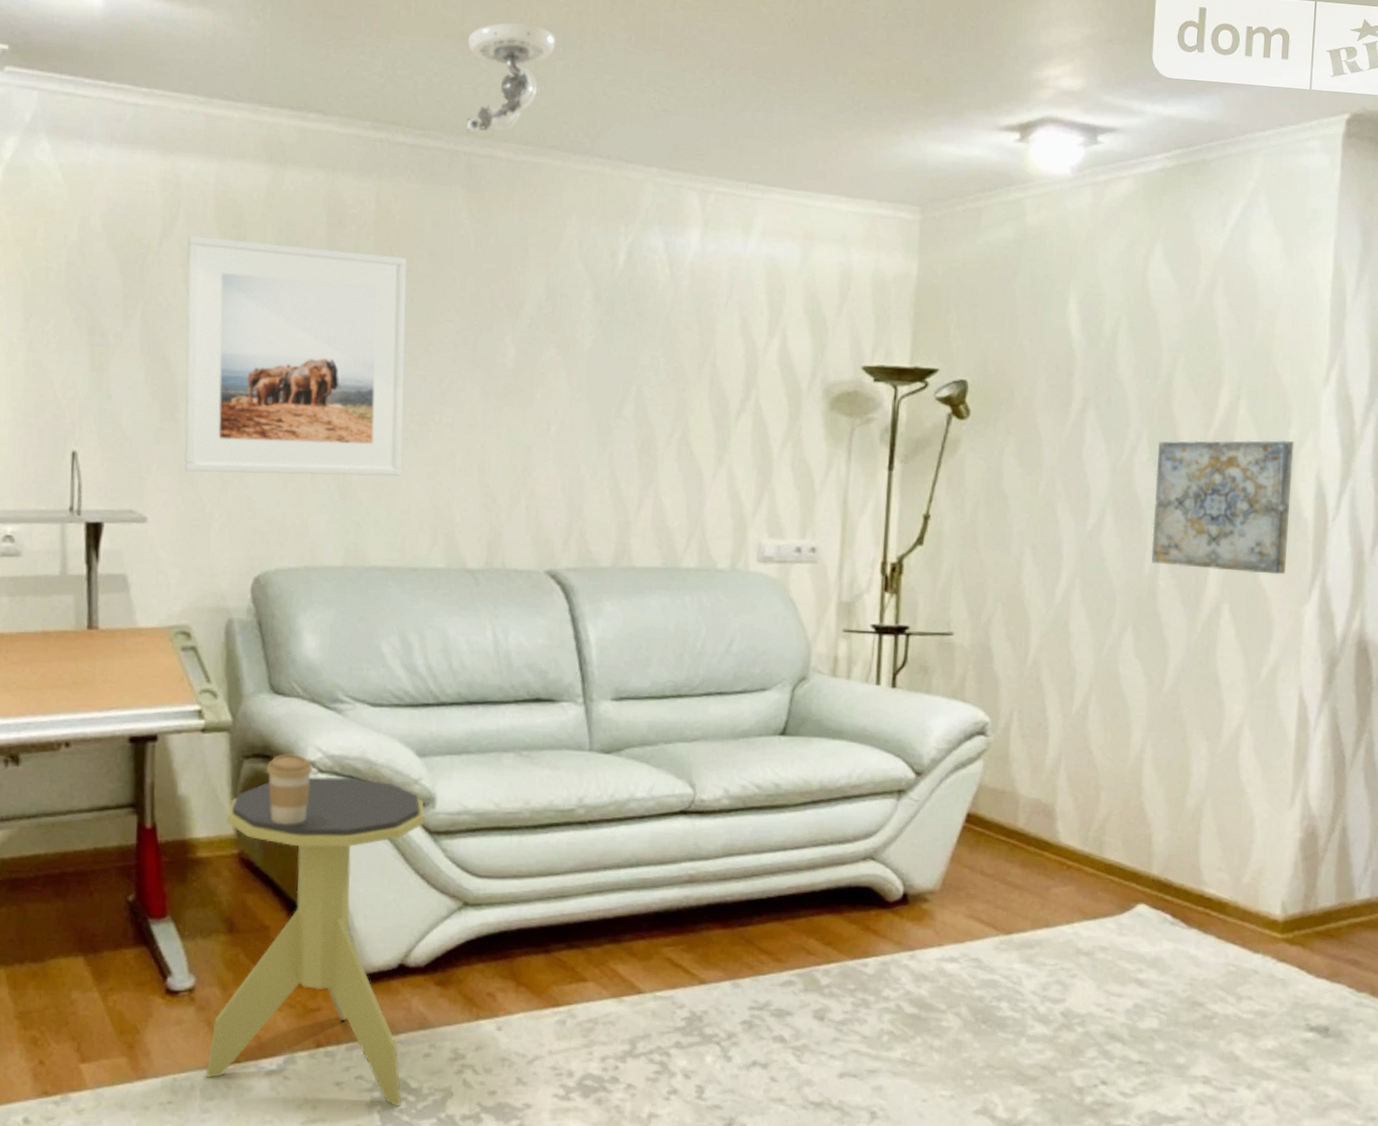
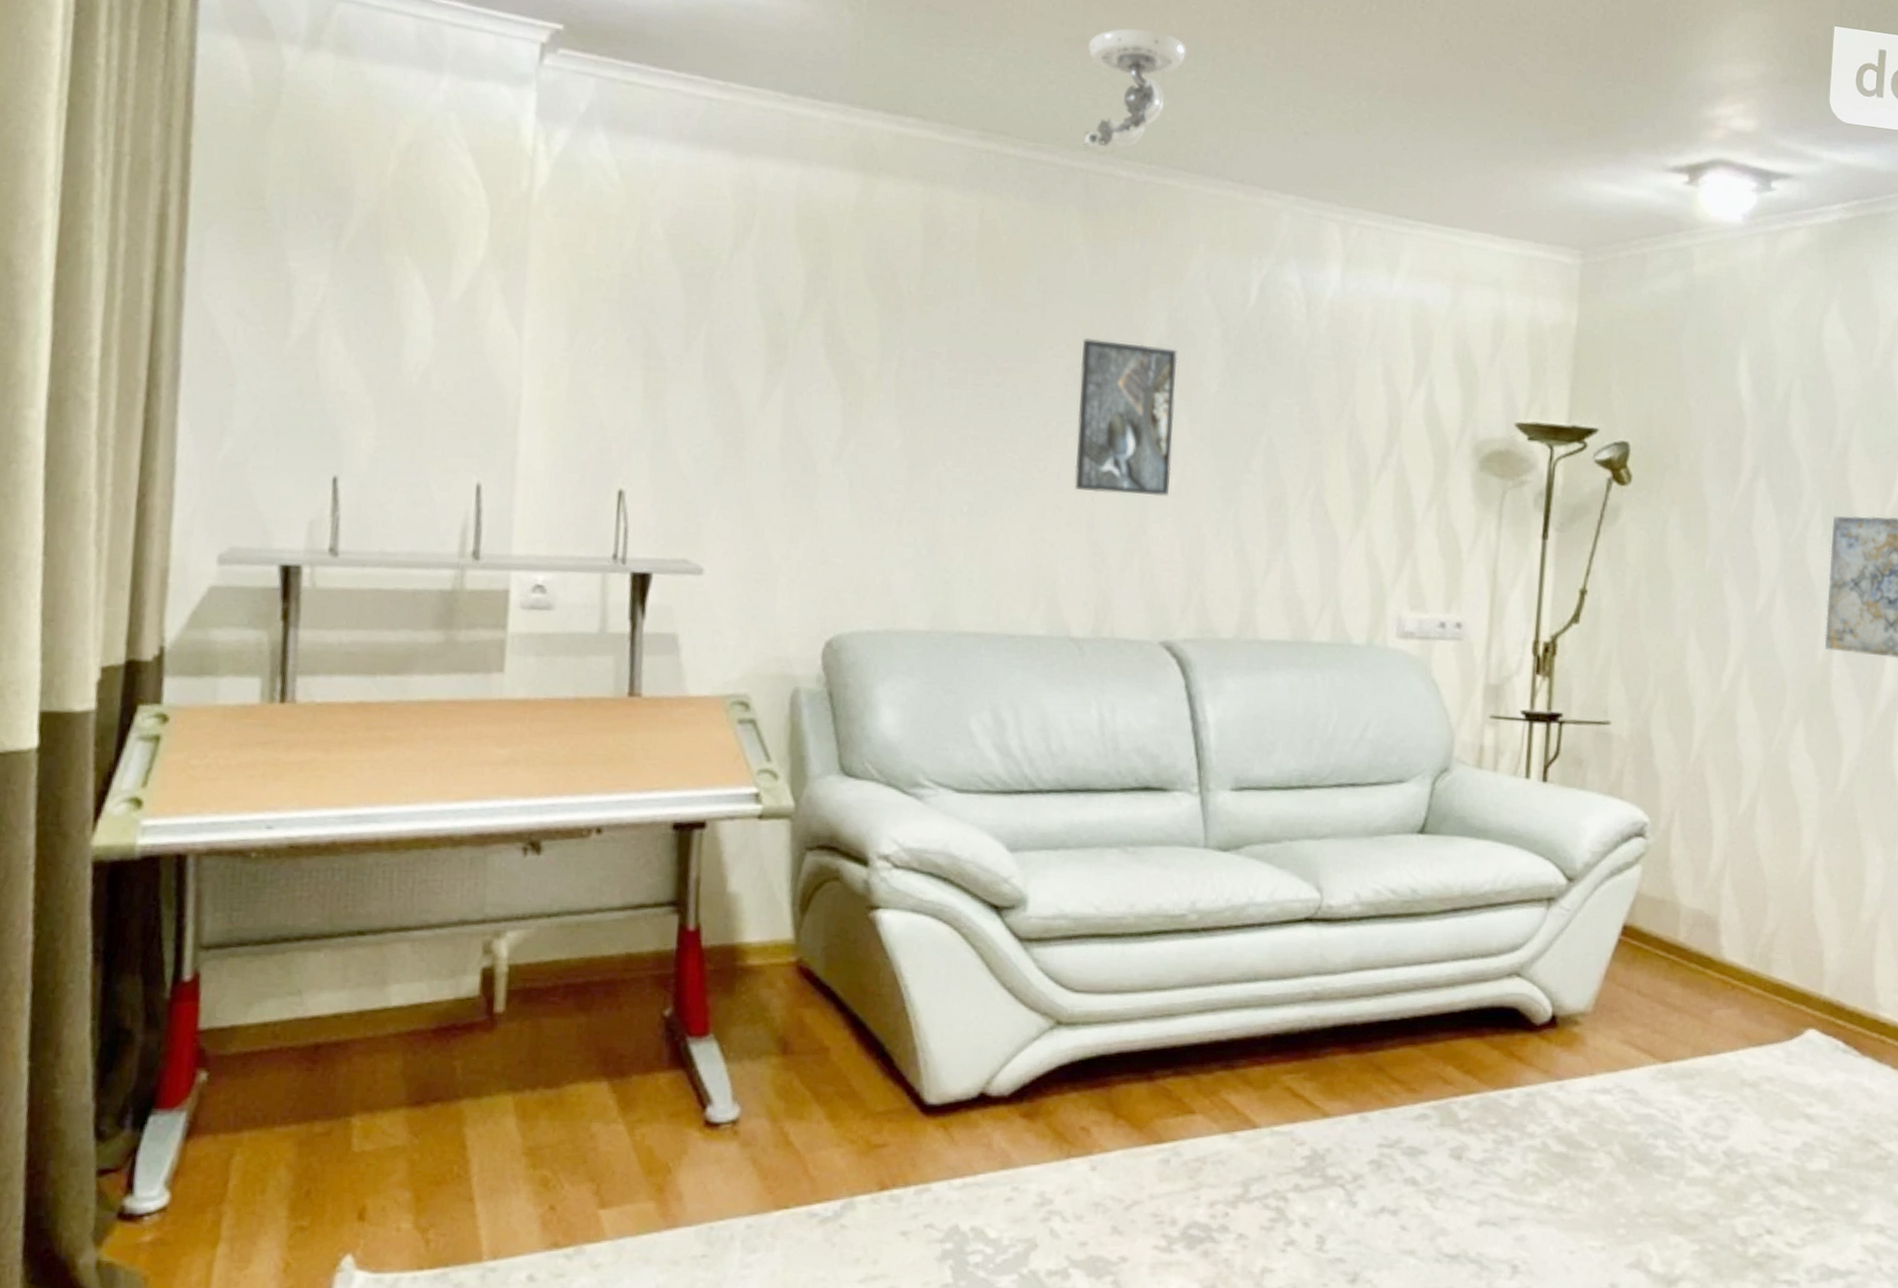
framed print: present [184,236,407,477] -> none [749,249,1013,530]
side table: present [205,776,426,1106] -> none [748,872,1016,1260]
coffee cup: present [266,754,313,825] -> none [832,845,886,929]
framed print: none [466,304,555,443] -> present [1074,338,1178,497]

